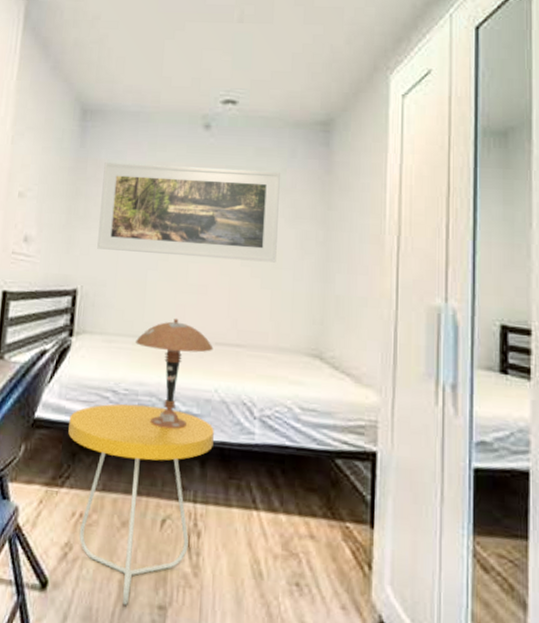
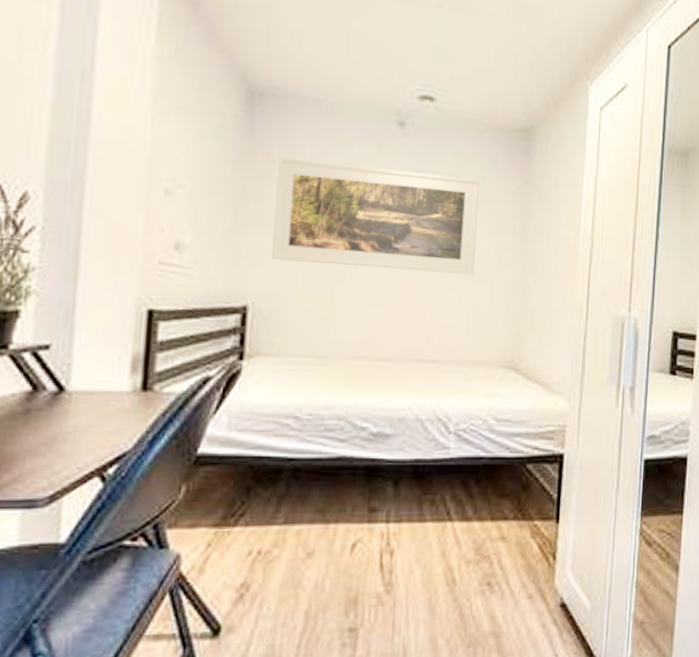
side table: present [68,404,214,605] -> none [241,430,408,635]
table lamp: present [135,318,214,429] -> none [319,335,408,451]

